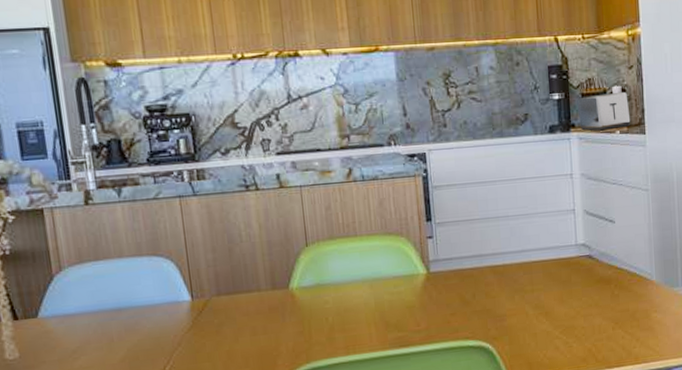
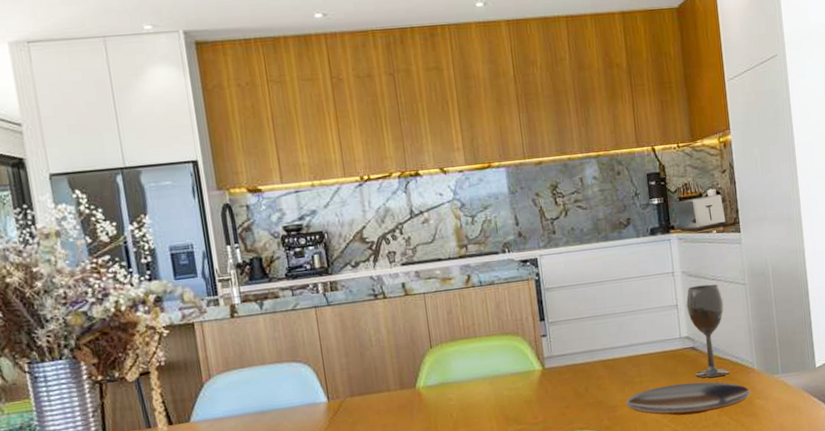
plate: none [515,292,648,328] -> present [625,381,751,416]
wine glass: none [584,188,627,289] -> present [686,284,730,378]

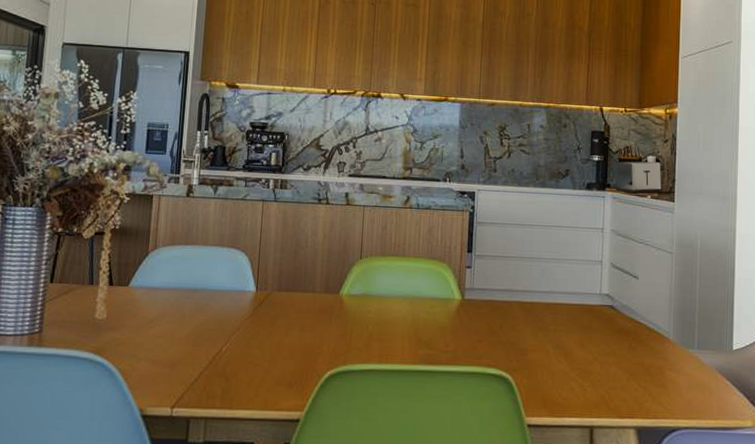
plate: present [625,381,751,416] -> none [536,339,663,374]
wine glass: present [686,284,730,378] -> none [610,246,648,341]

